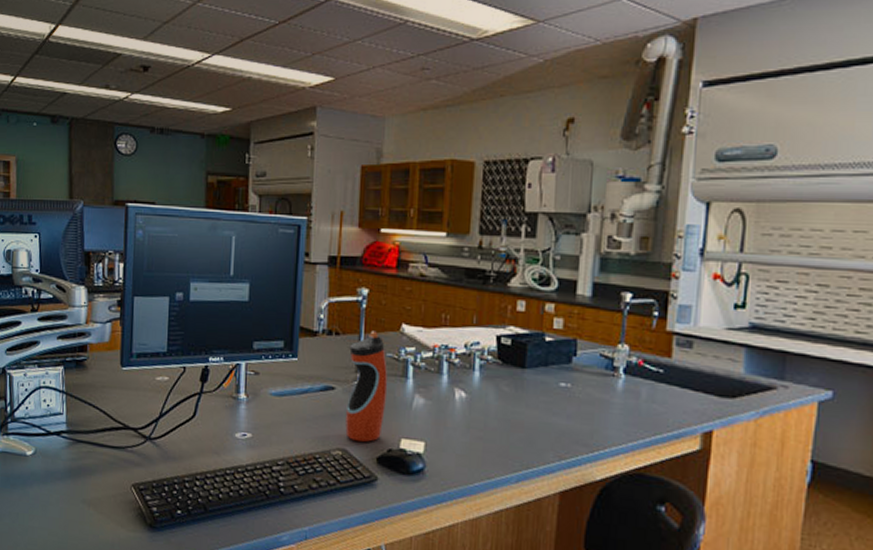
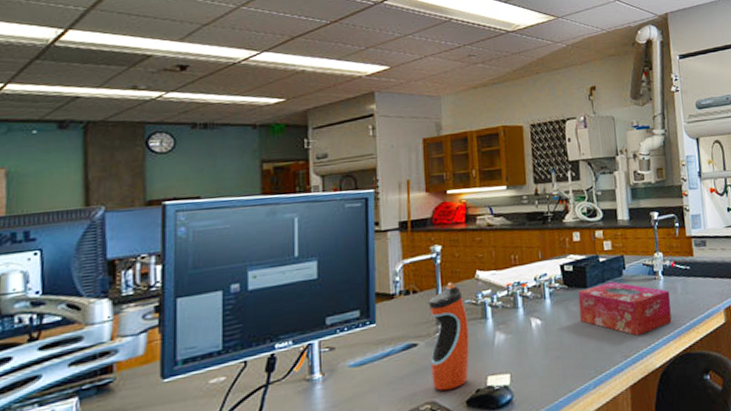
tissue box: none [511,367,630,438] -> present [578,281,672,336]

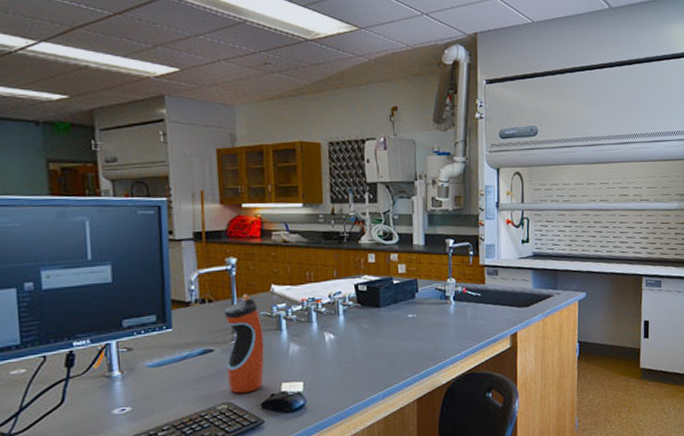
tissue box: present [578,281,672,336] -> none [371,303,460,354]

